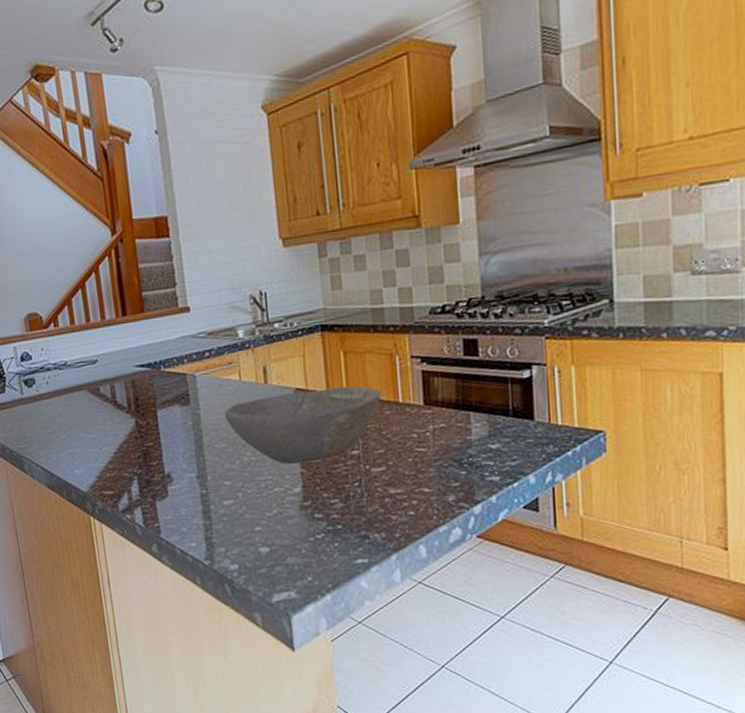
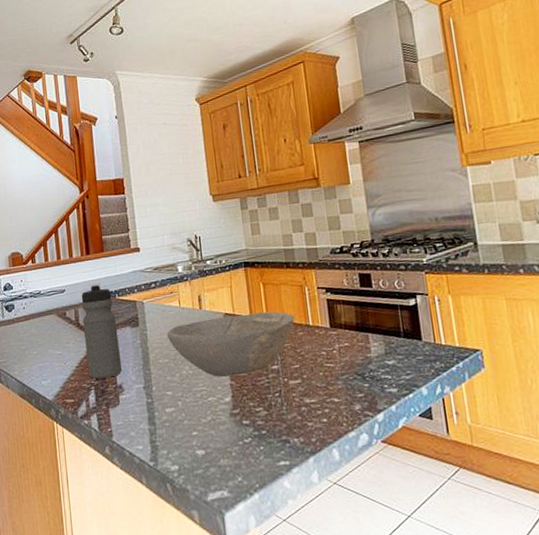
water bottle: none [117,351,171,467] -> present [81,283,122,379]

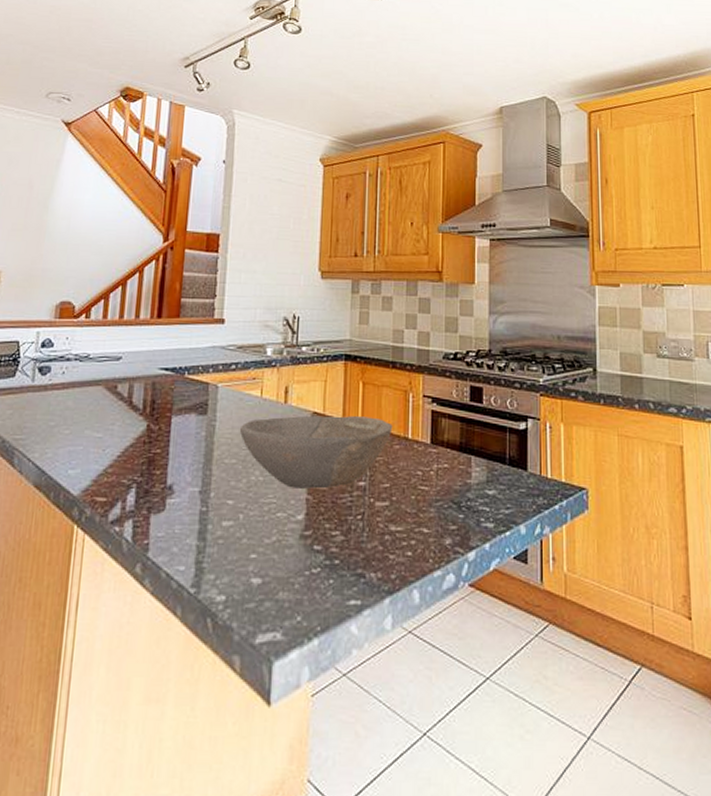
water bottle: present [81,283,122,379] -> none [132,354,181,475]

